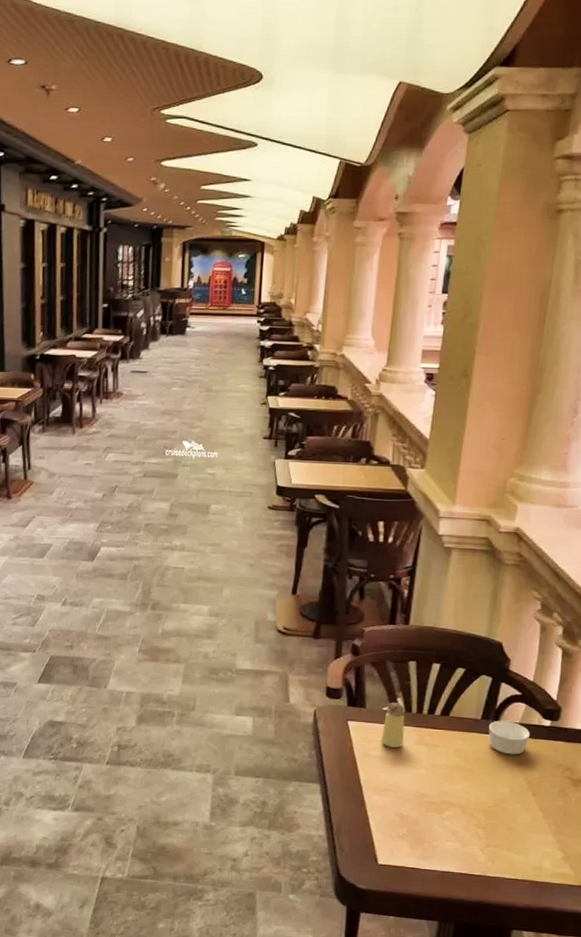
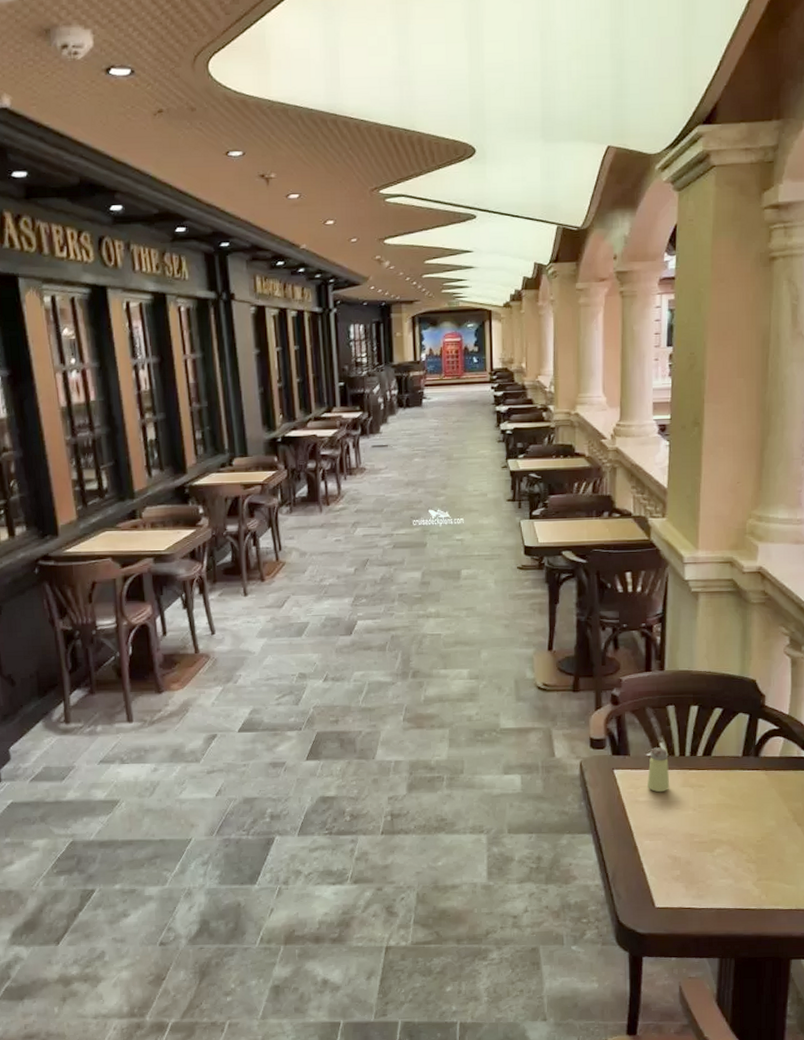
ramekin: present [488,720,531,755] -> none [750,755,791,788]

